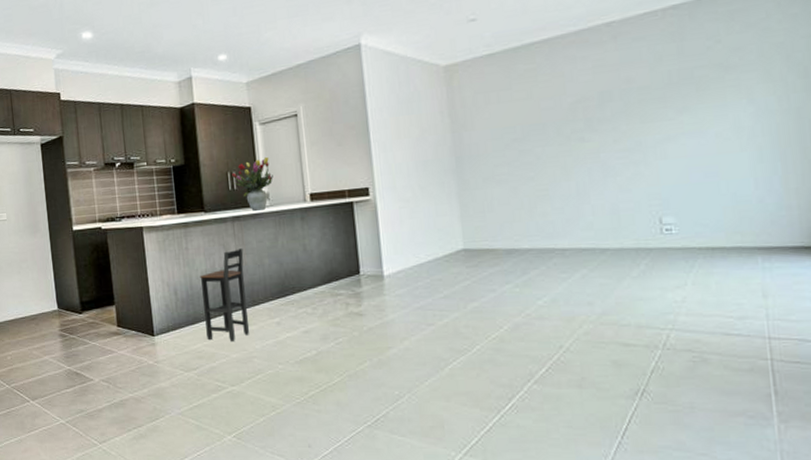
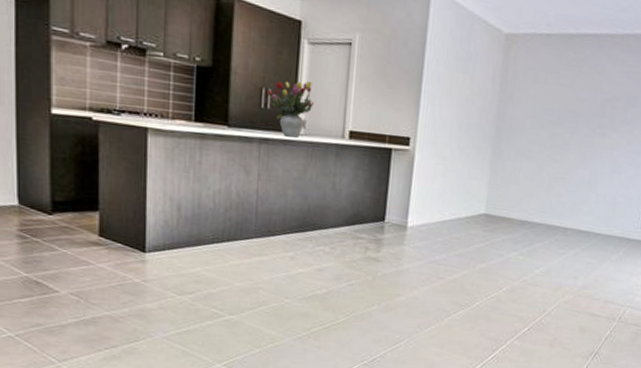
bar stool: present [200,248,250,343] -> none [209,173,267,271]

